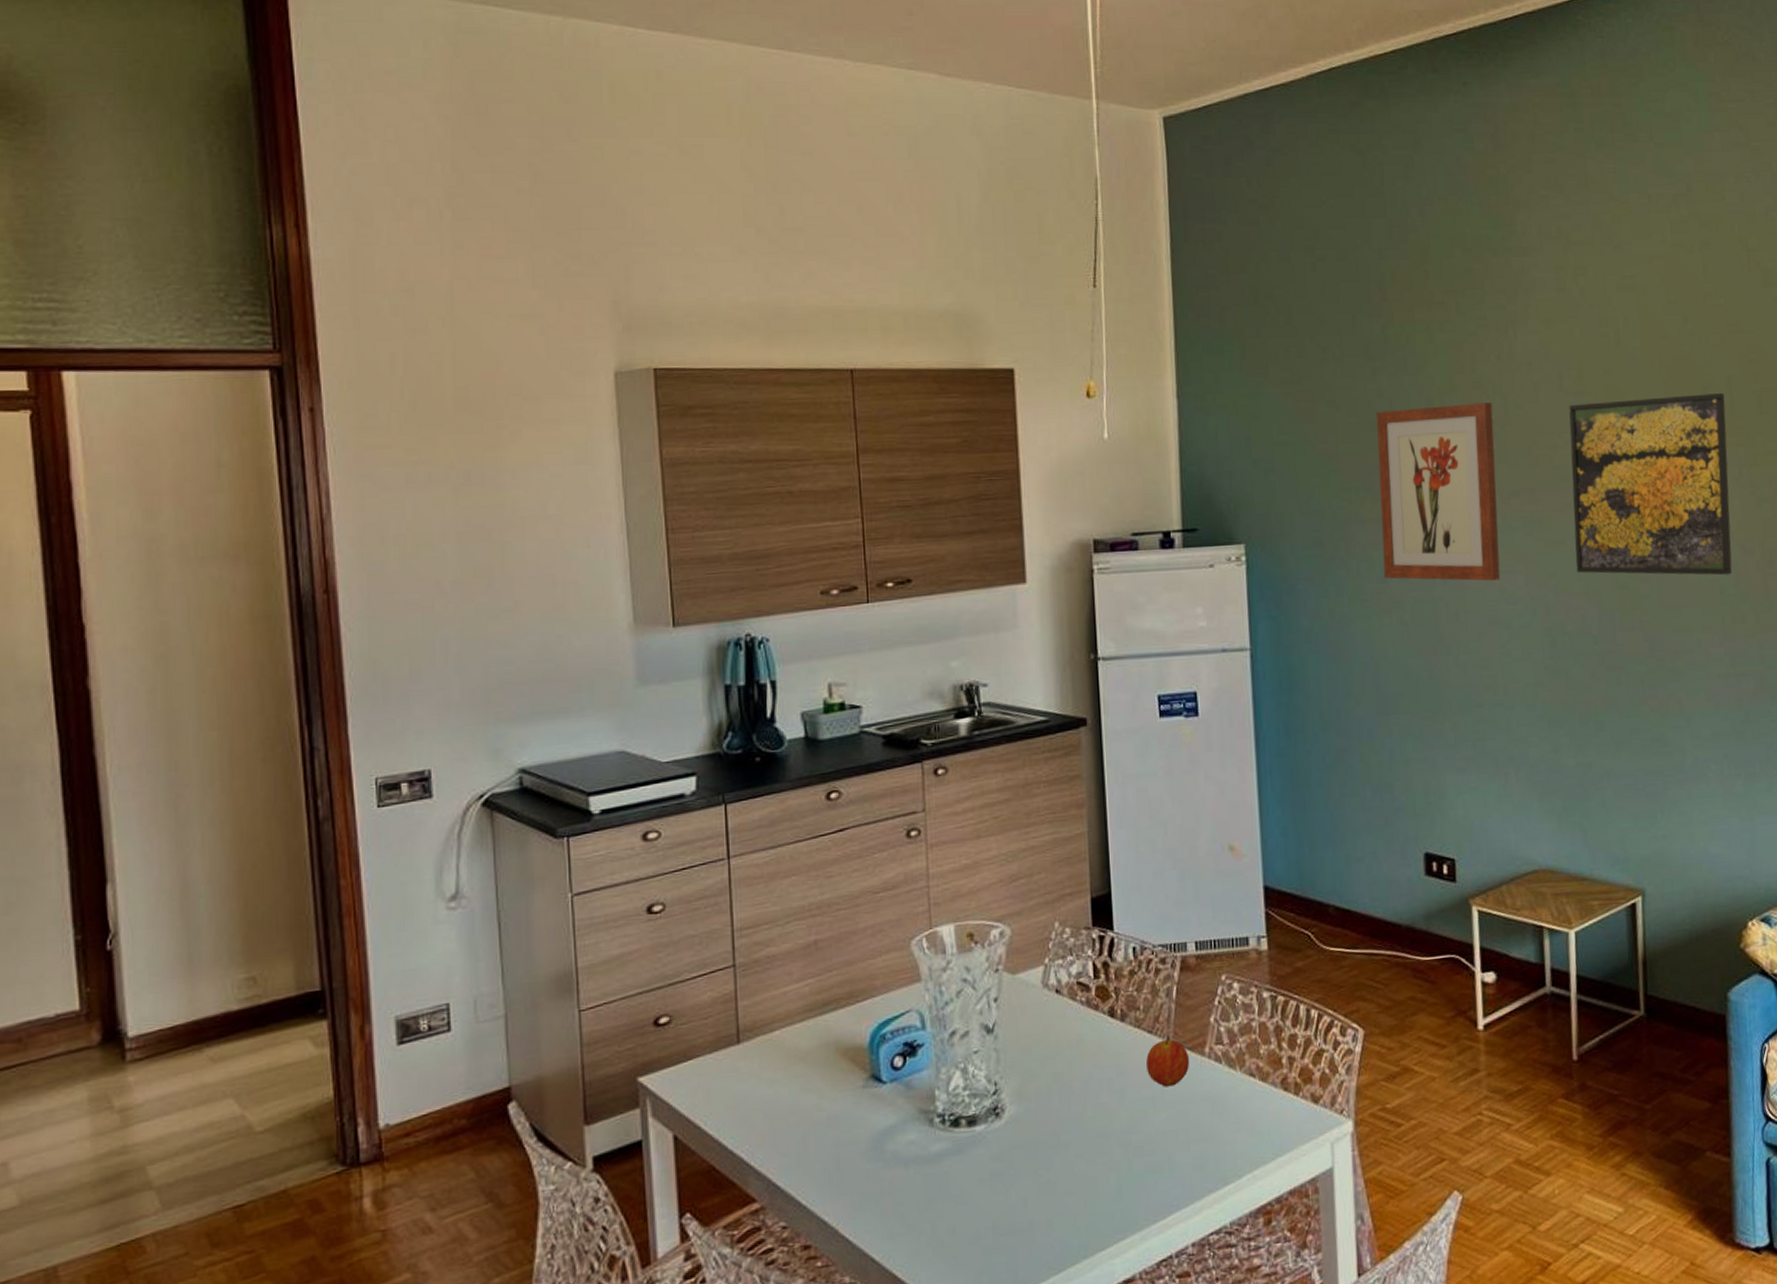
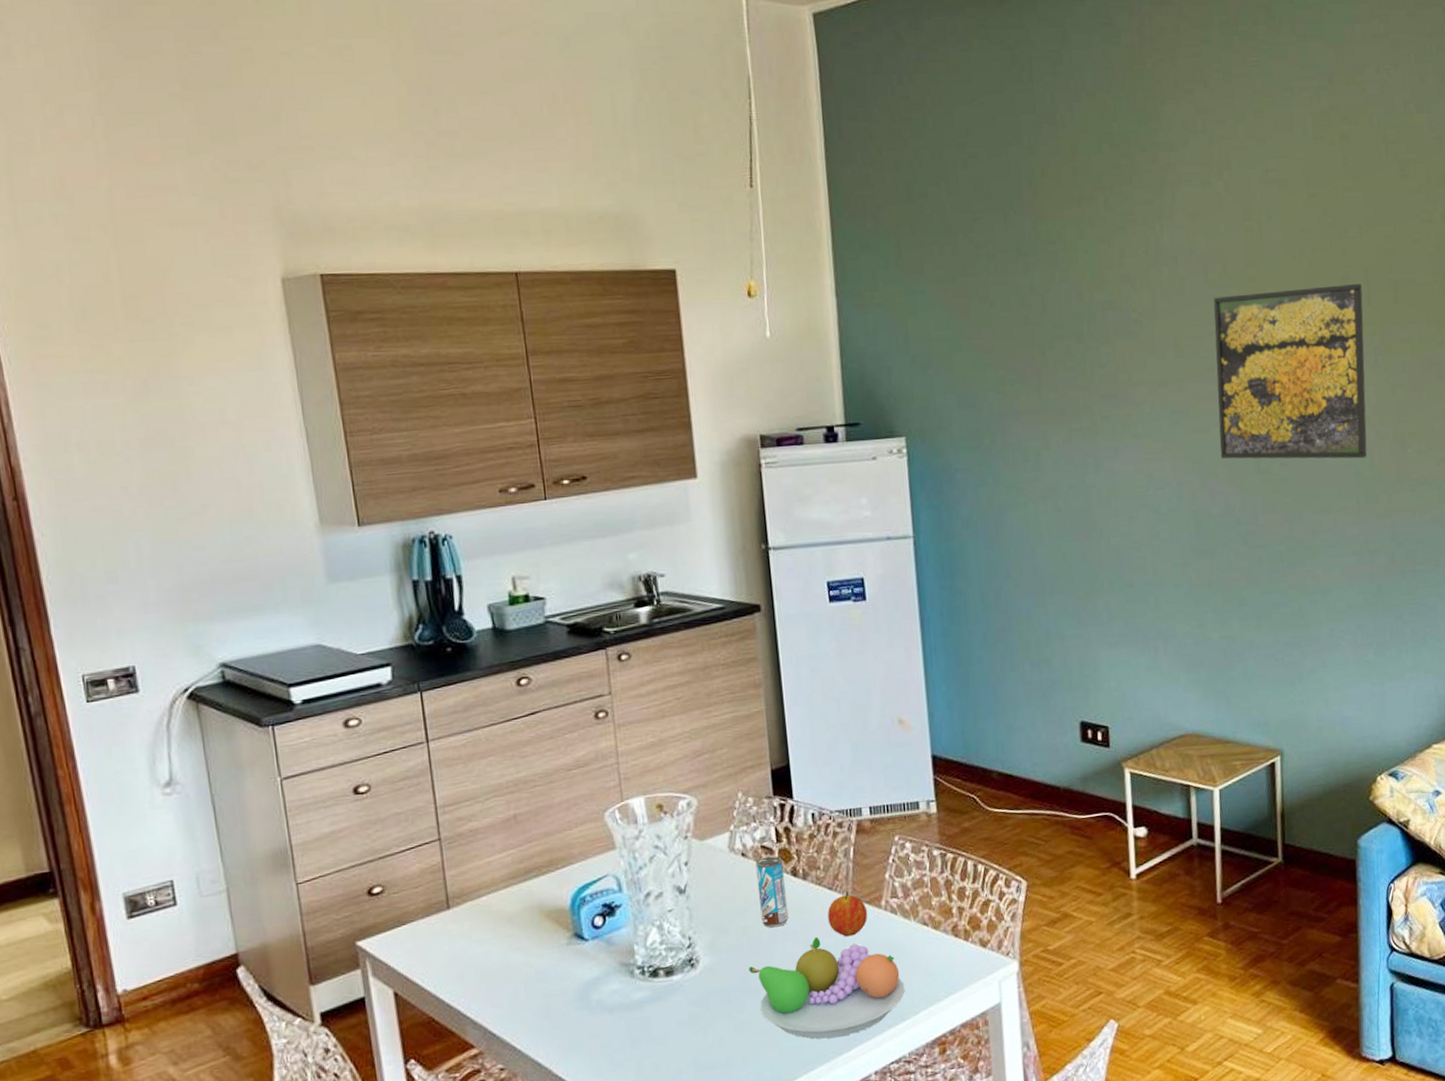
fruit bowl: none [1058,1086,1228,1204] -> present [748,937,905,1039]
beverage can: none [1070,993,1104,1075] -> present [755,855,789,928]
wall art: present [1376,402,1501,581] -> none [1029,296,1149,468]

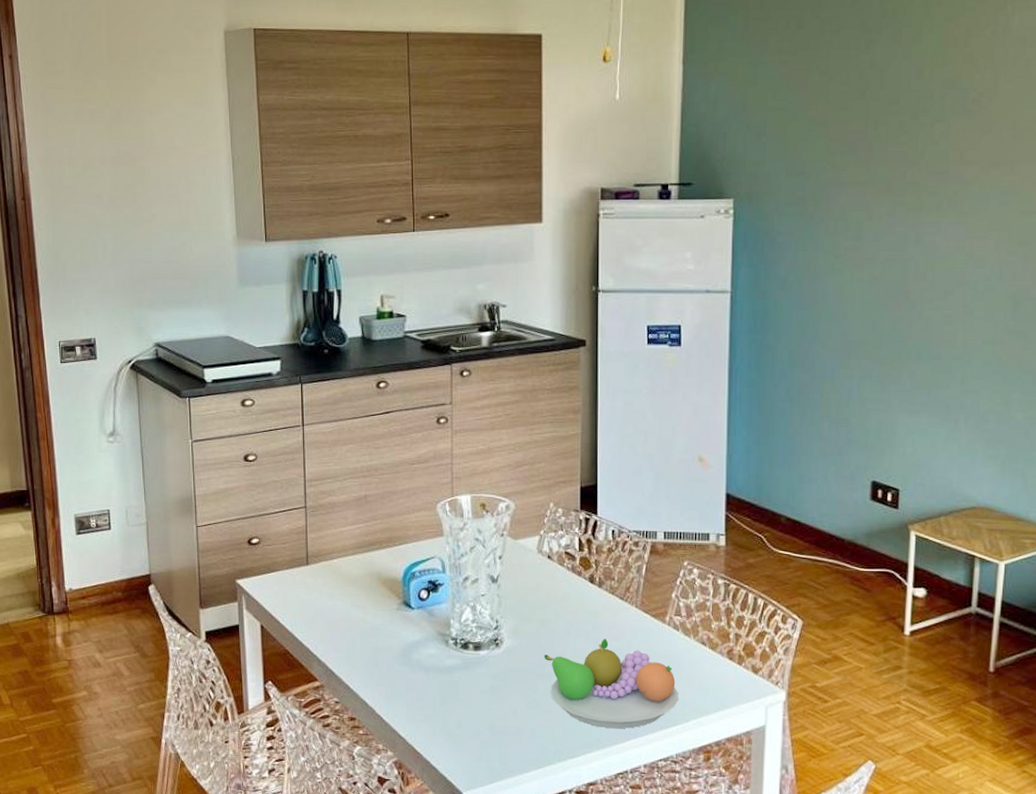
beverage can: present [755,855,789,928] -> none [558,562,583,624]
fruit: present [828,891,868,937] -> none [617,603,653,643]

